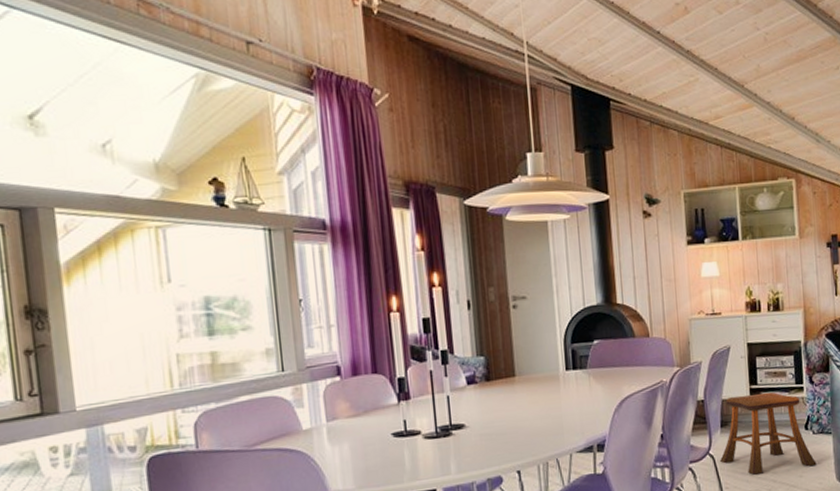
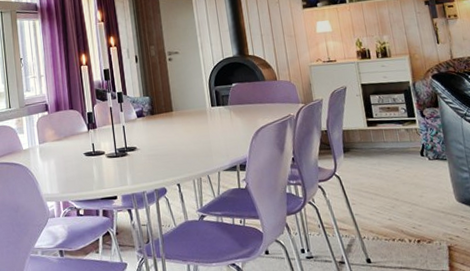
stool: present [719,392,817,475] -> none [345,124,435,194]

